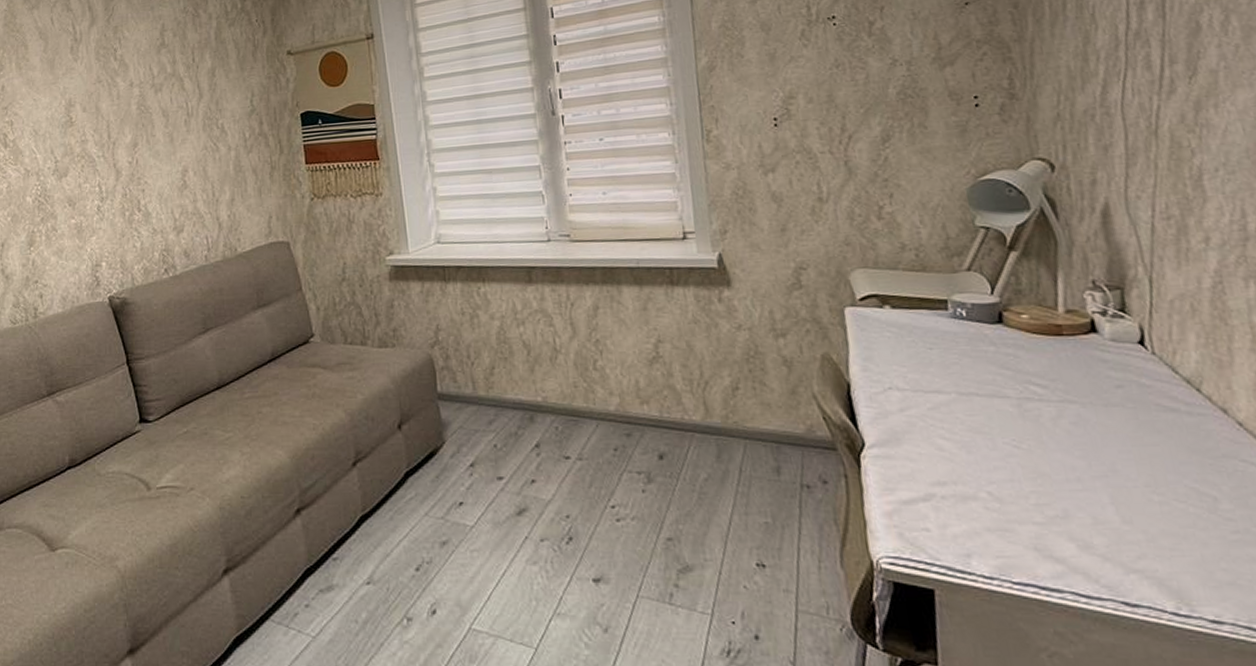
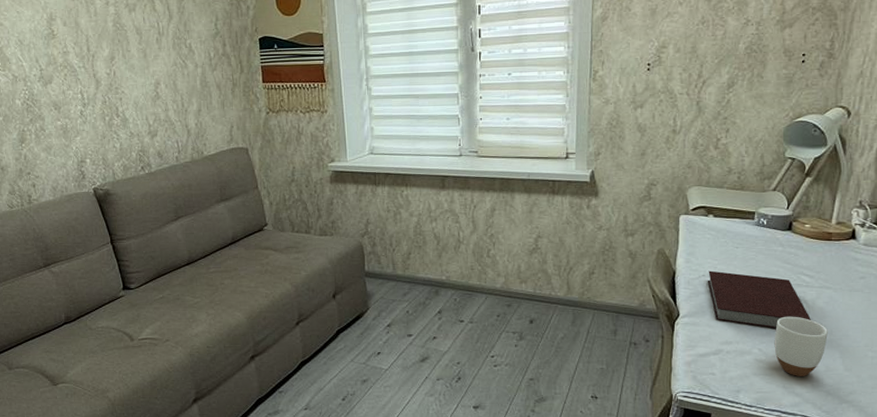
notebook: none [895,381,1058,462] -> present [707,270,812,329]
mug: none [1005,443,1087,533] -> present [774,316,828,376]

